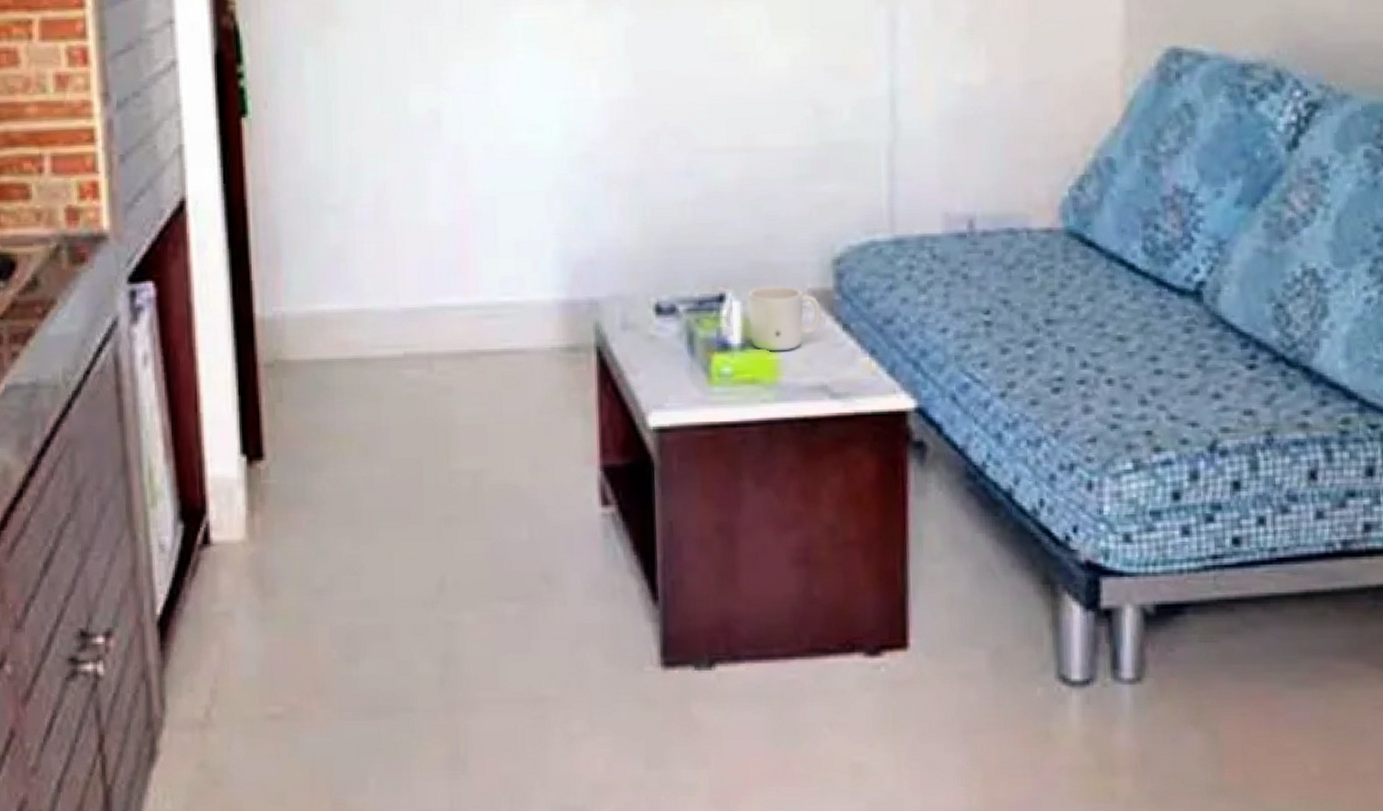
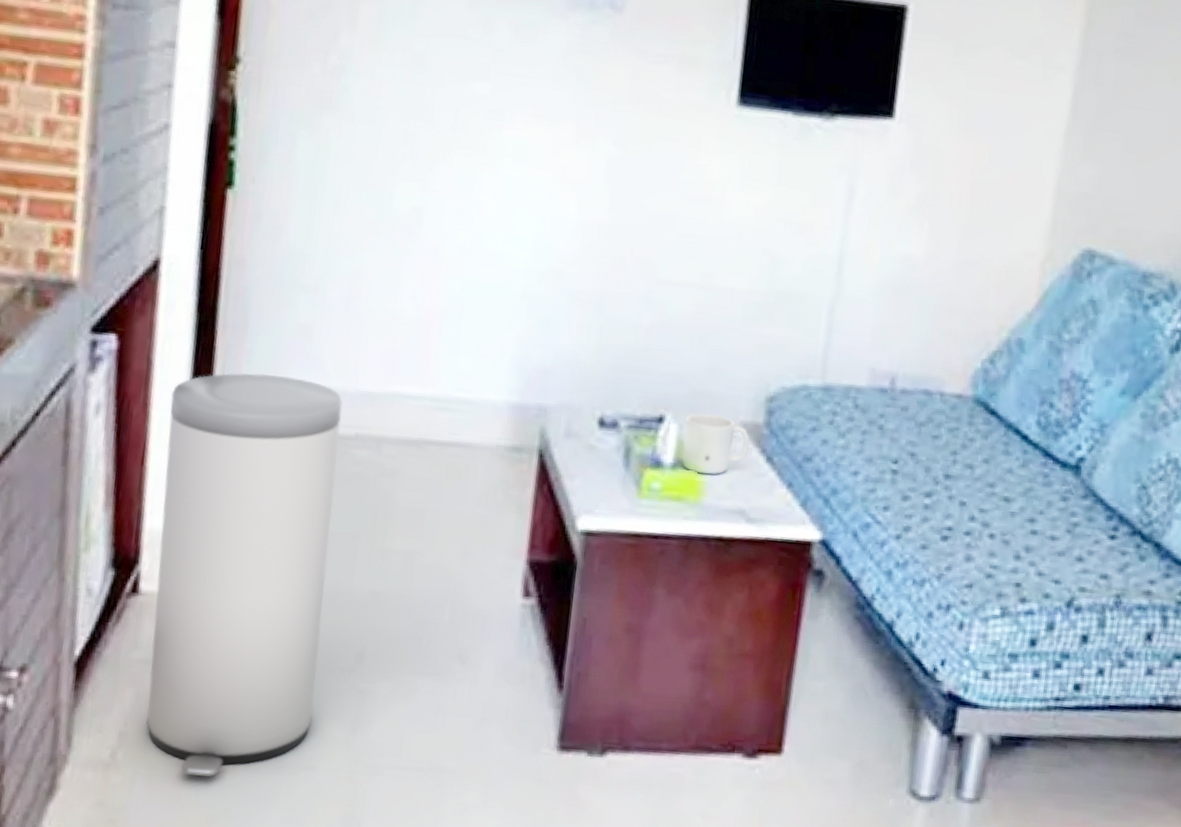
pedal bin: none [215,302,401,728] -> present [146,373,342,777]

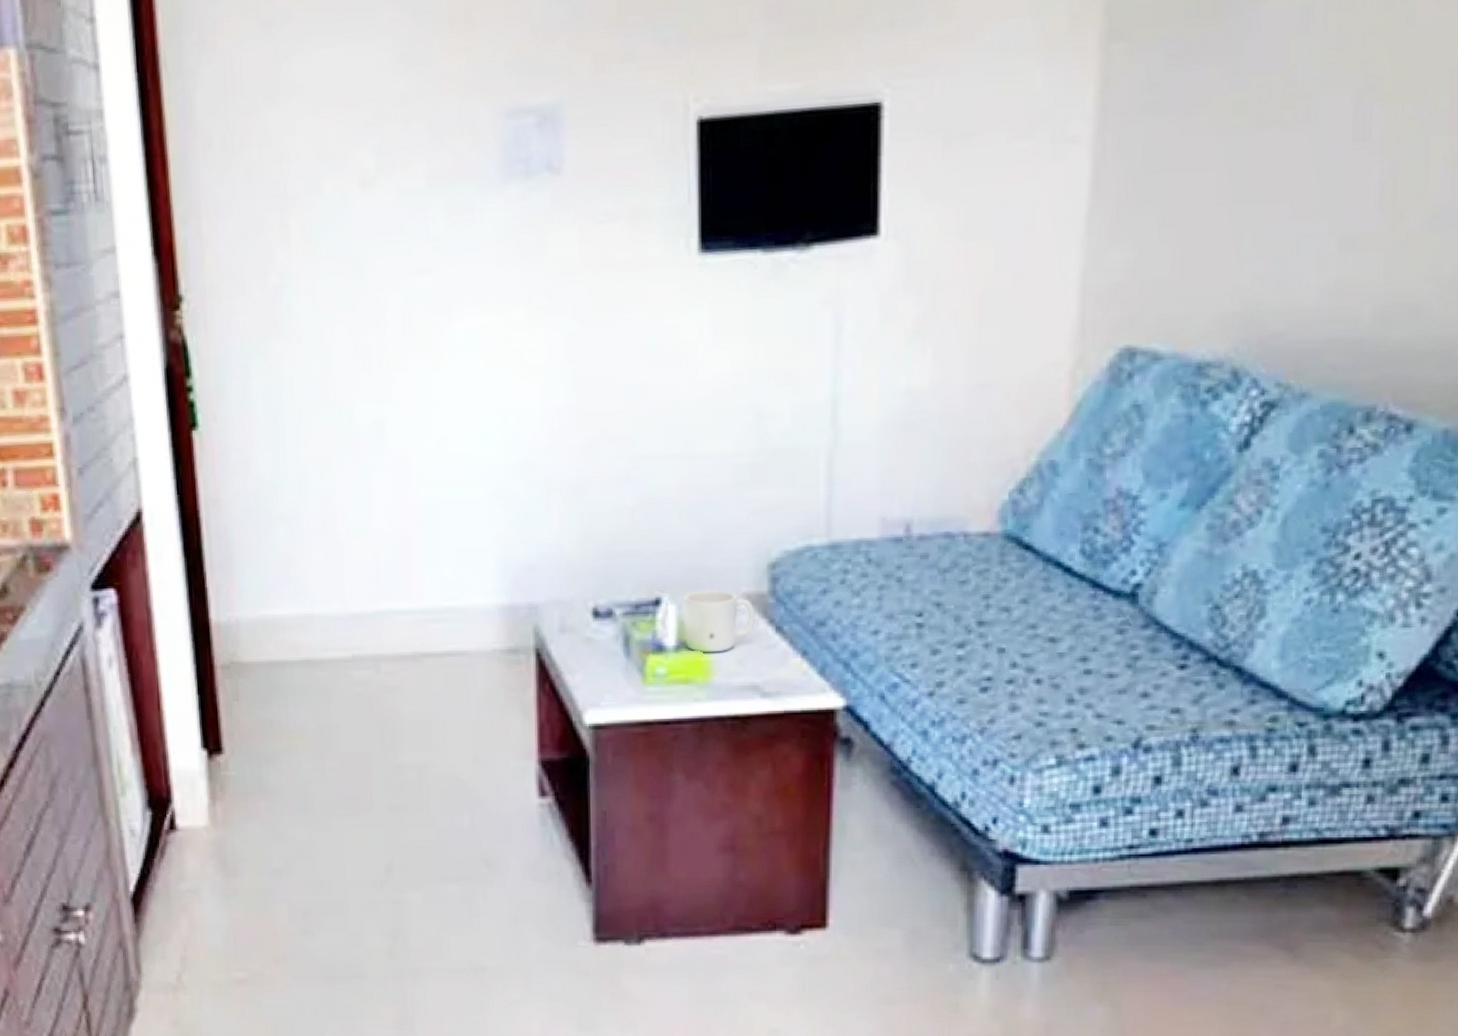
pedal bin: present [146,373,342,777] -> none [174,607,353,991]

